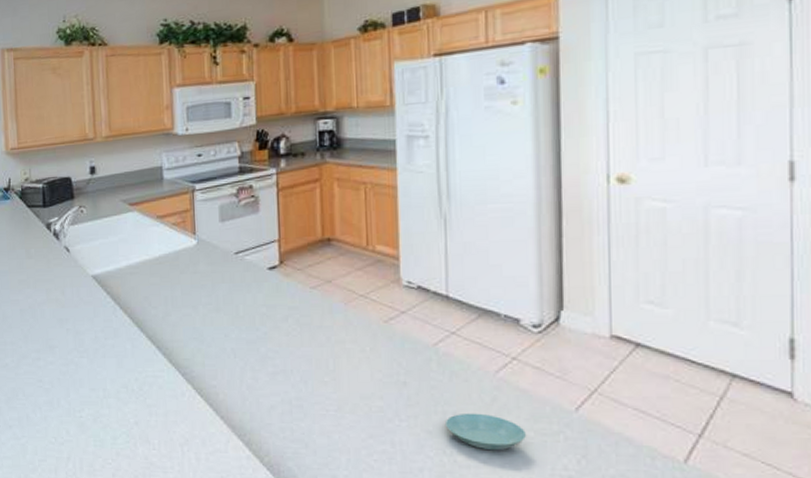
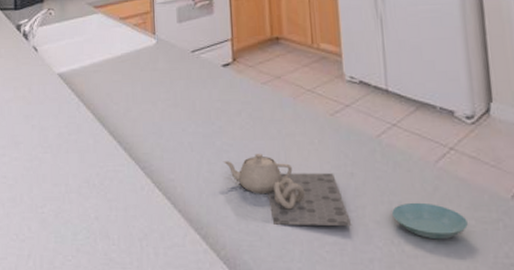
teapot: none [267,360,402,435] -> present [223,153,352,226]

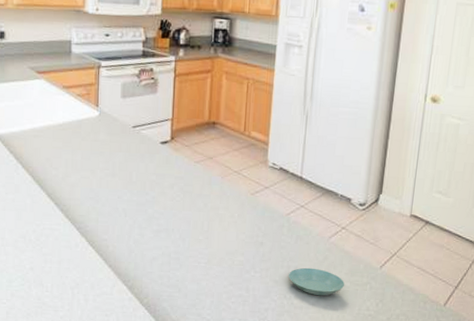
teapot: present [223,153,352,226] -> none [153,221,256,283]

